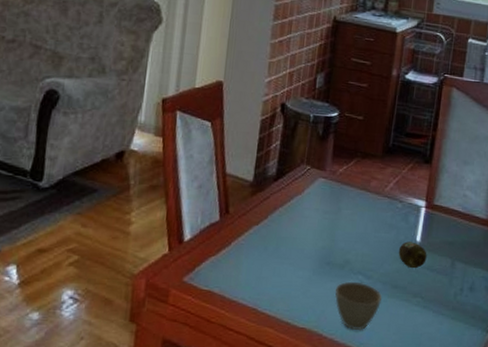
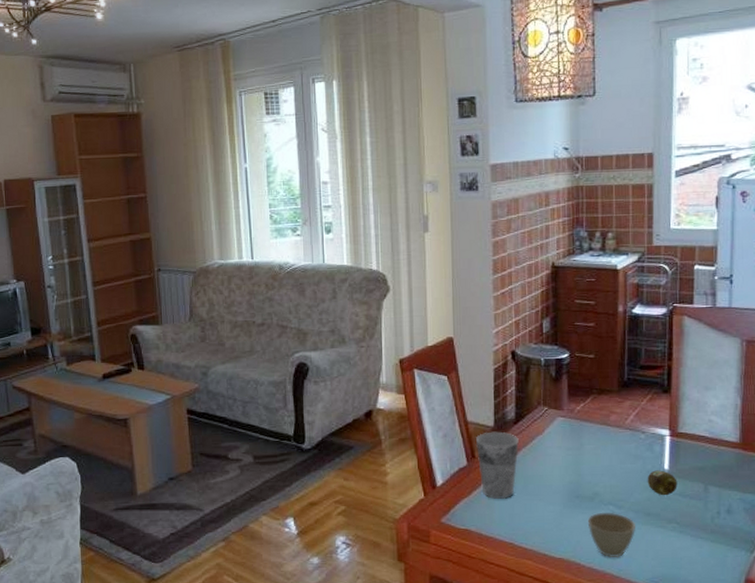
cup: none [231,186,277,260] -> present [475,431,519,499]

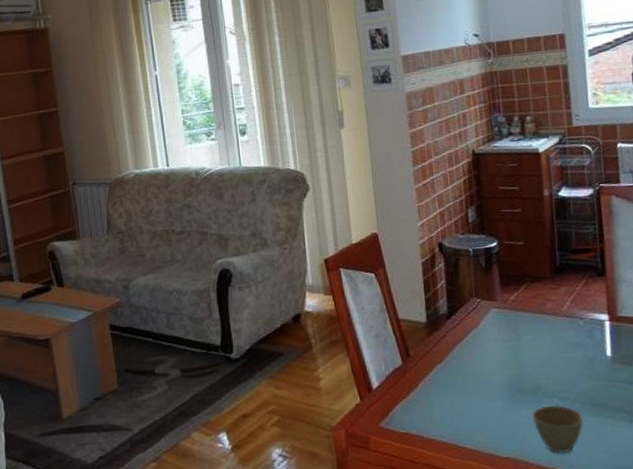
cup: present [475,431,519,499] -> none [409,327,455,399]
fruit: present [647,470,678,496] -> none [589,357,622,384]

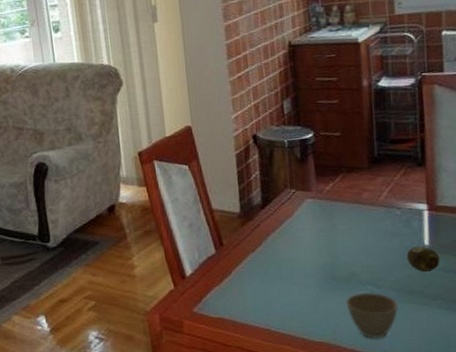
fruit: none [589,357,622,384] -> present [406,246,440,273]

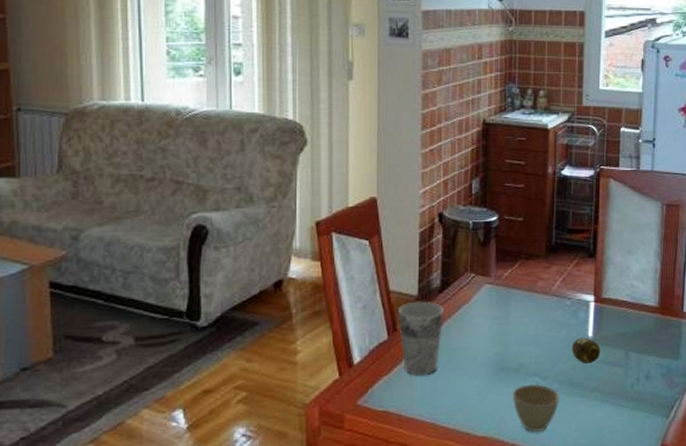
cup: none [222,217,268,286] -> present [397,301,444,376]

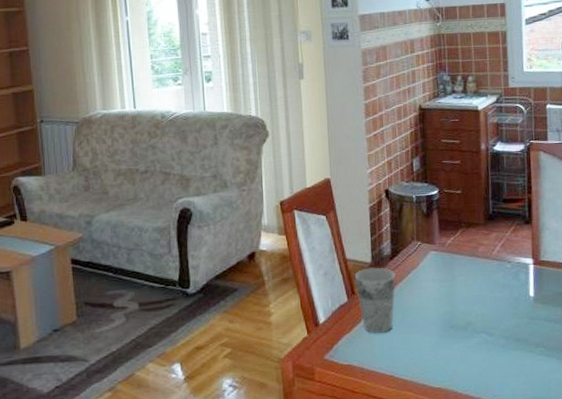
cup: present [512,383,559,433] -> none [462,339,507,385]
fruit: present [571,337,600,364] -> none [514,297,543,322]

